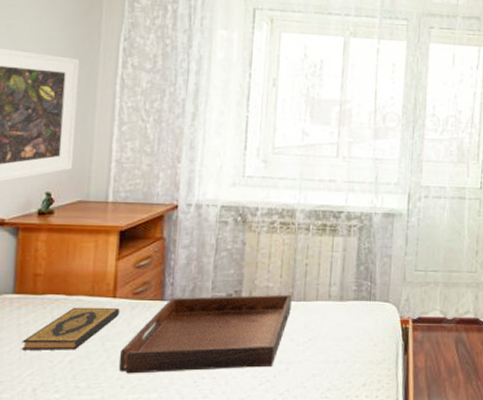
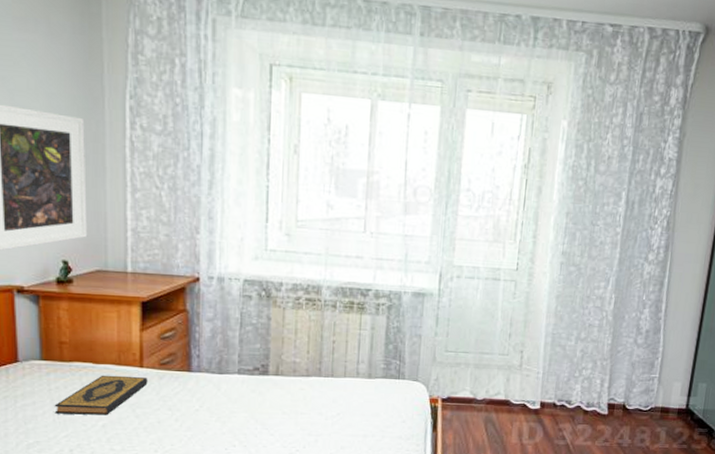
serving tray: present [119,294,292,374] -> none [150,369,319,440]

